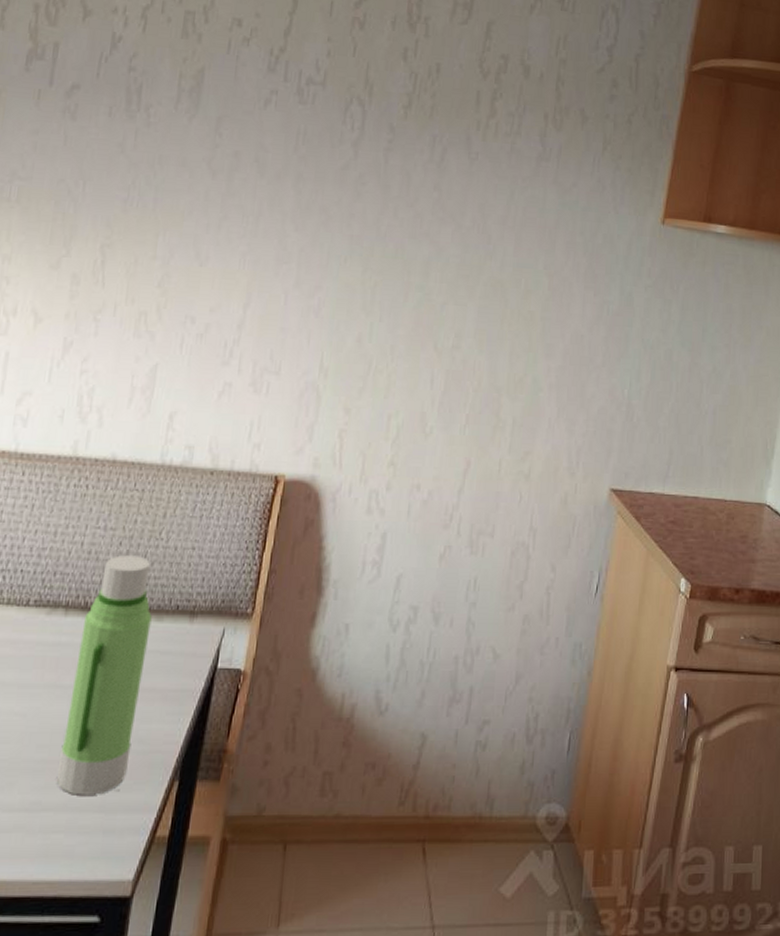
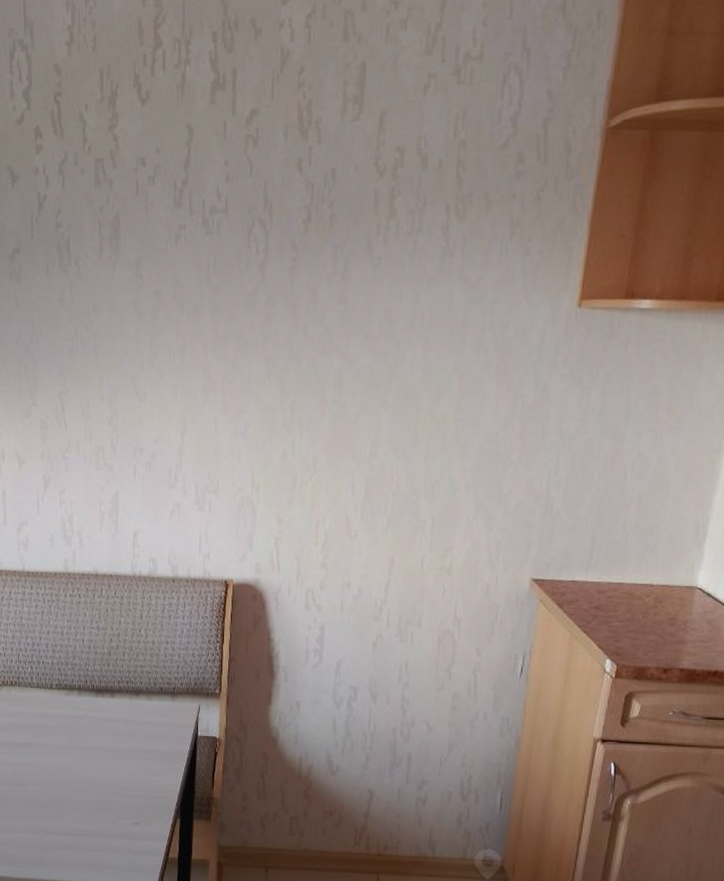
water bottle: present [56,555,152,795] -> none [92,649,143,827]

